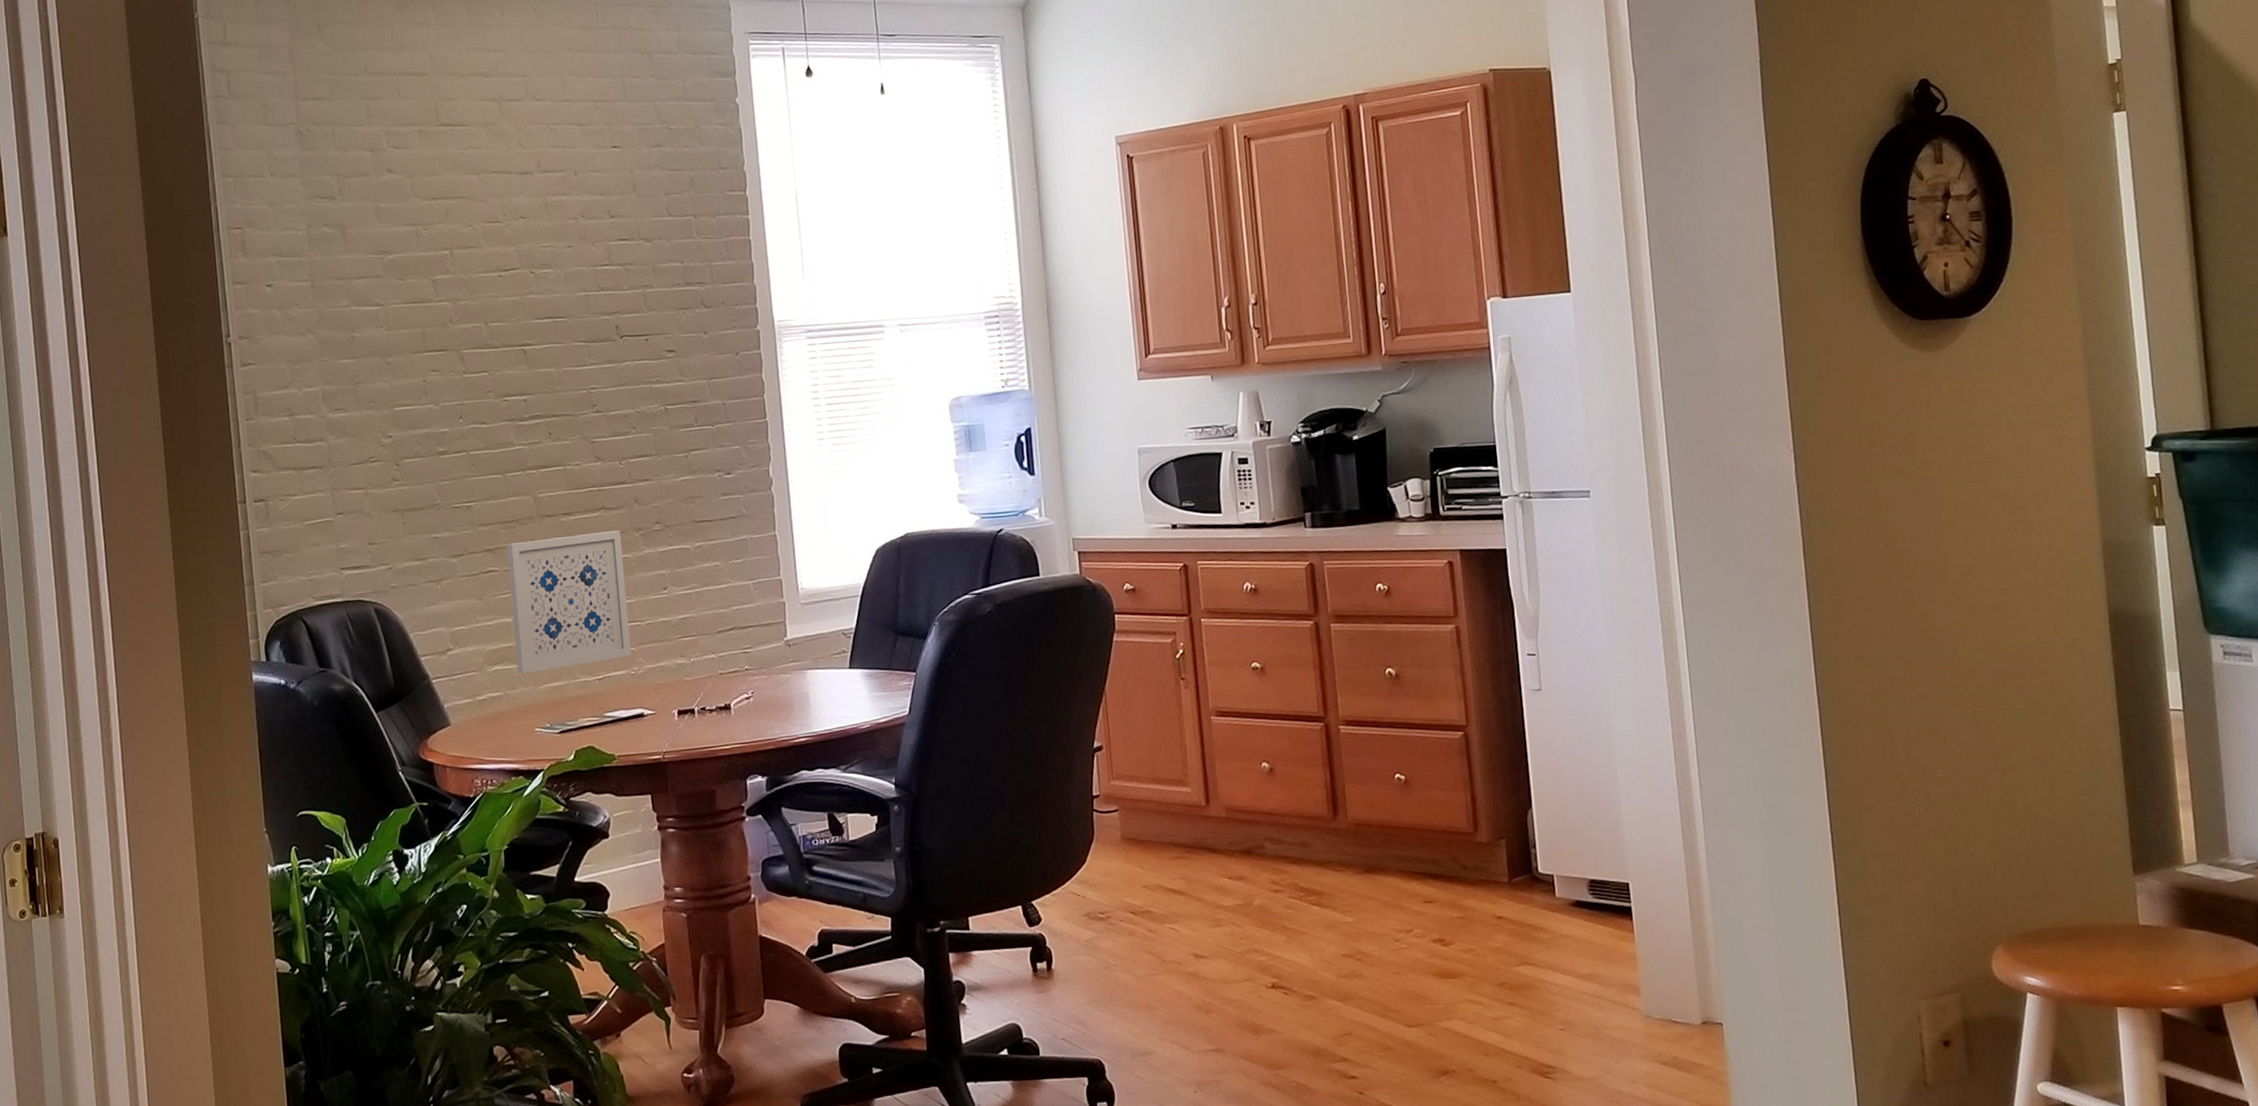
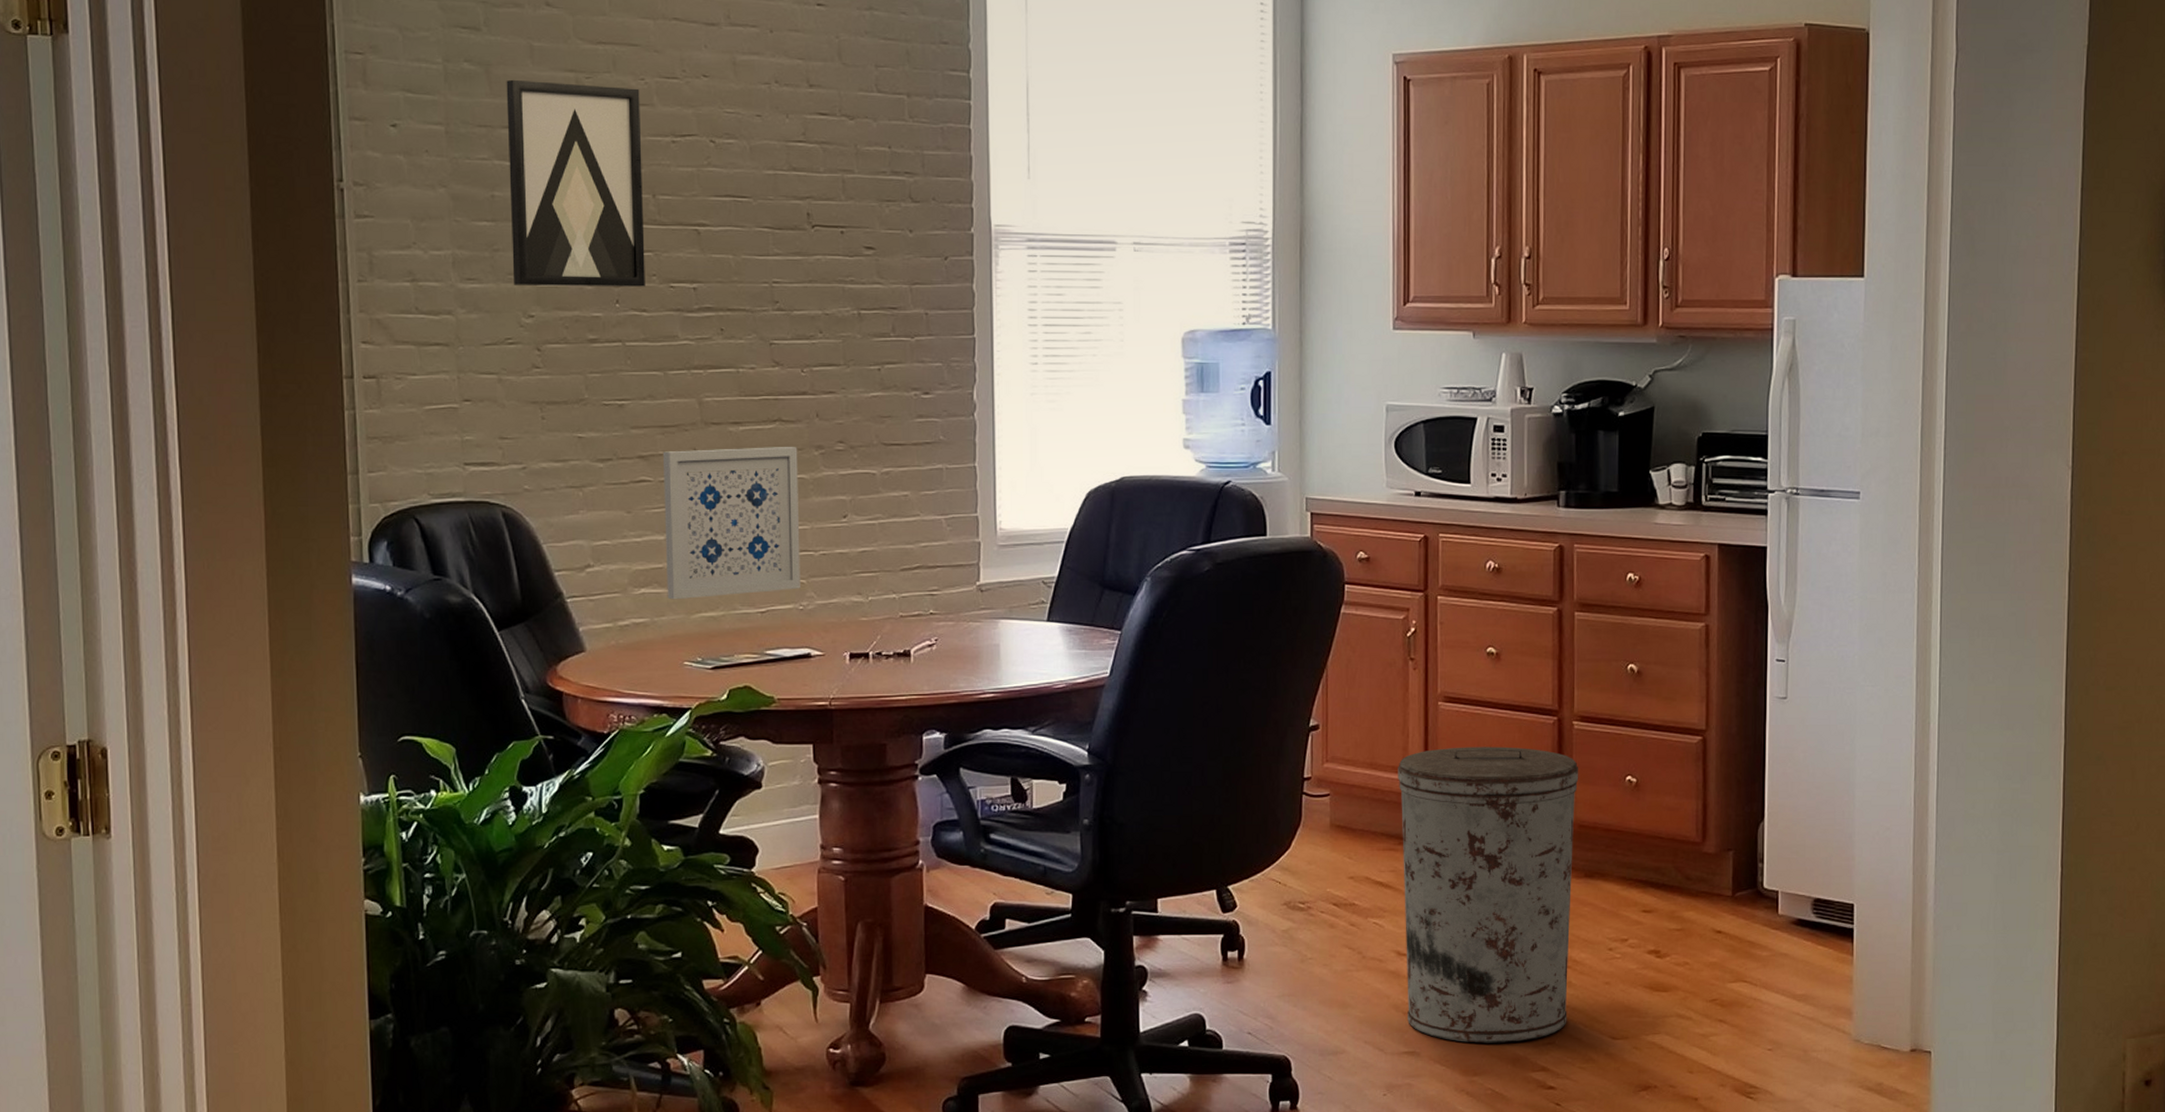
wall art: none [359,234,483,411] -> present [506,79,645,287]
trash can: none [1179,754,1362,1038] -> present [1398,747,1579,1043]

